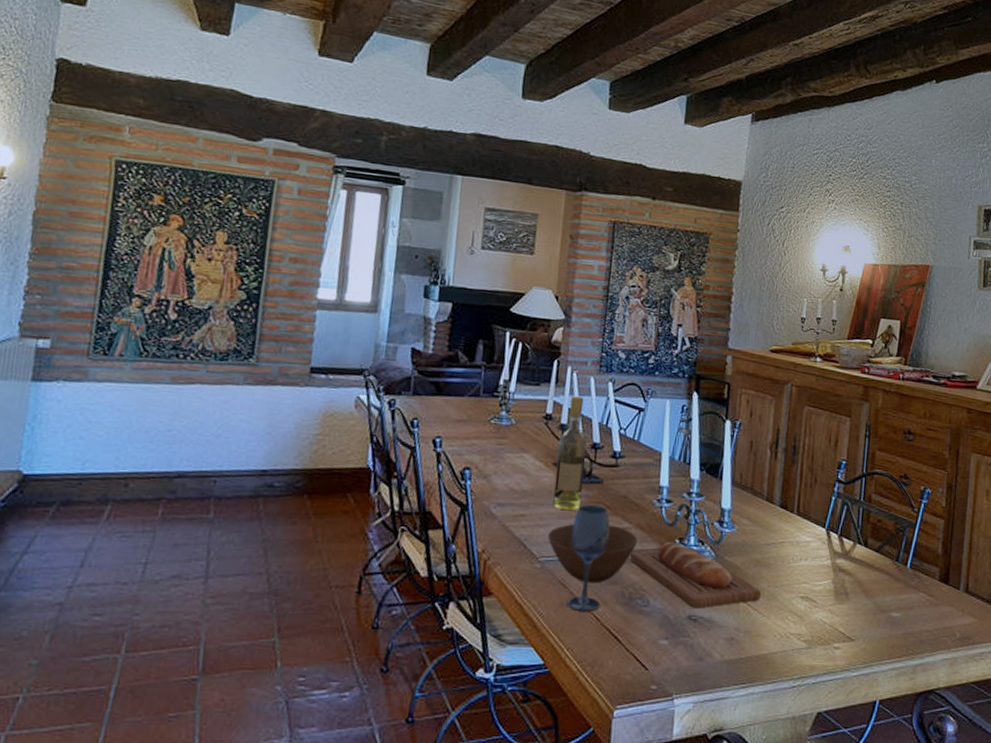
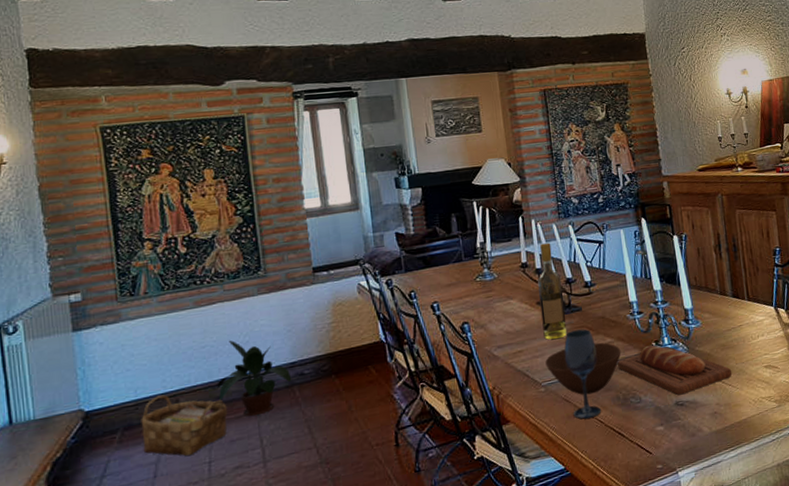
woven basket: none [75,474,180,551] -> present [141,394,228,457]
potted plant: none [172,429,259,521] -> present [217,340,291,416]

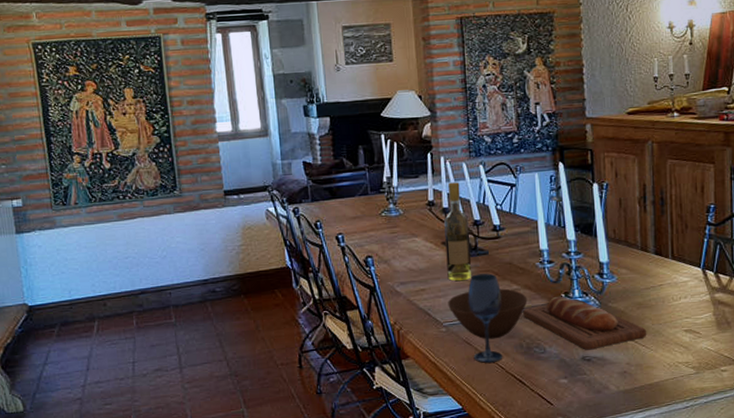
woven basket: present [141,394,228,457] -> none [74,298,149,355]
potted plant: present [217,340,291,416] -> none [139,253,204,325]

